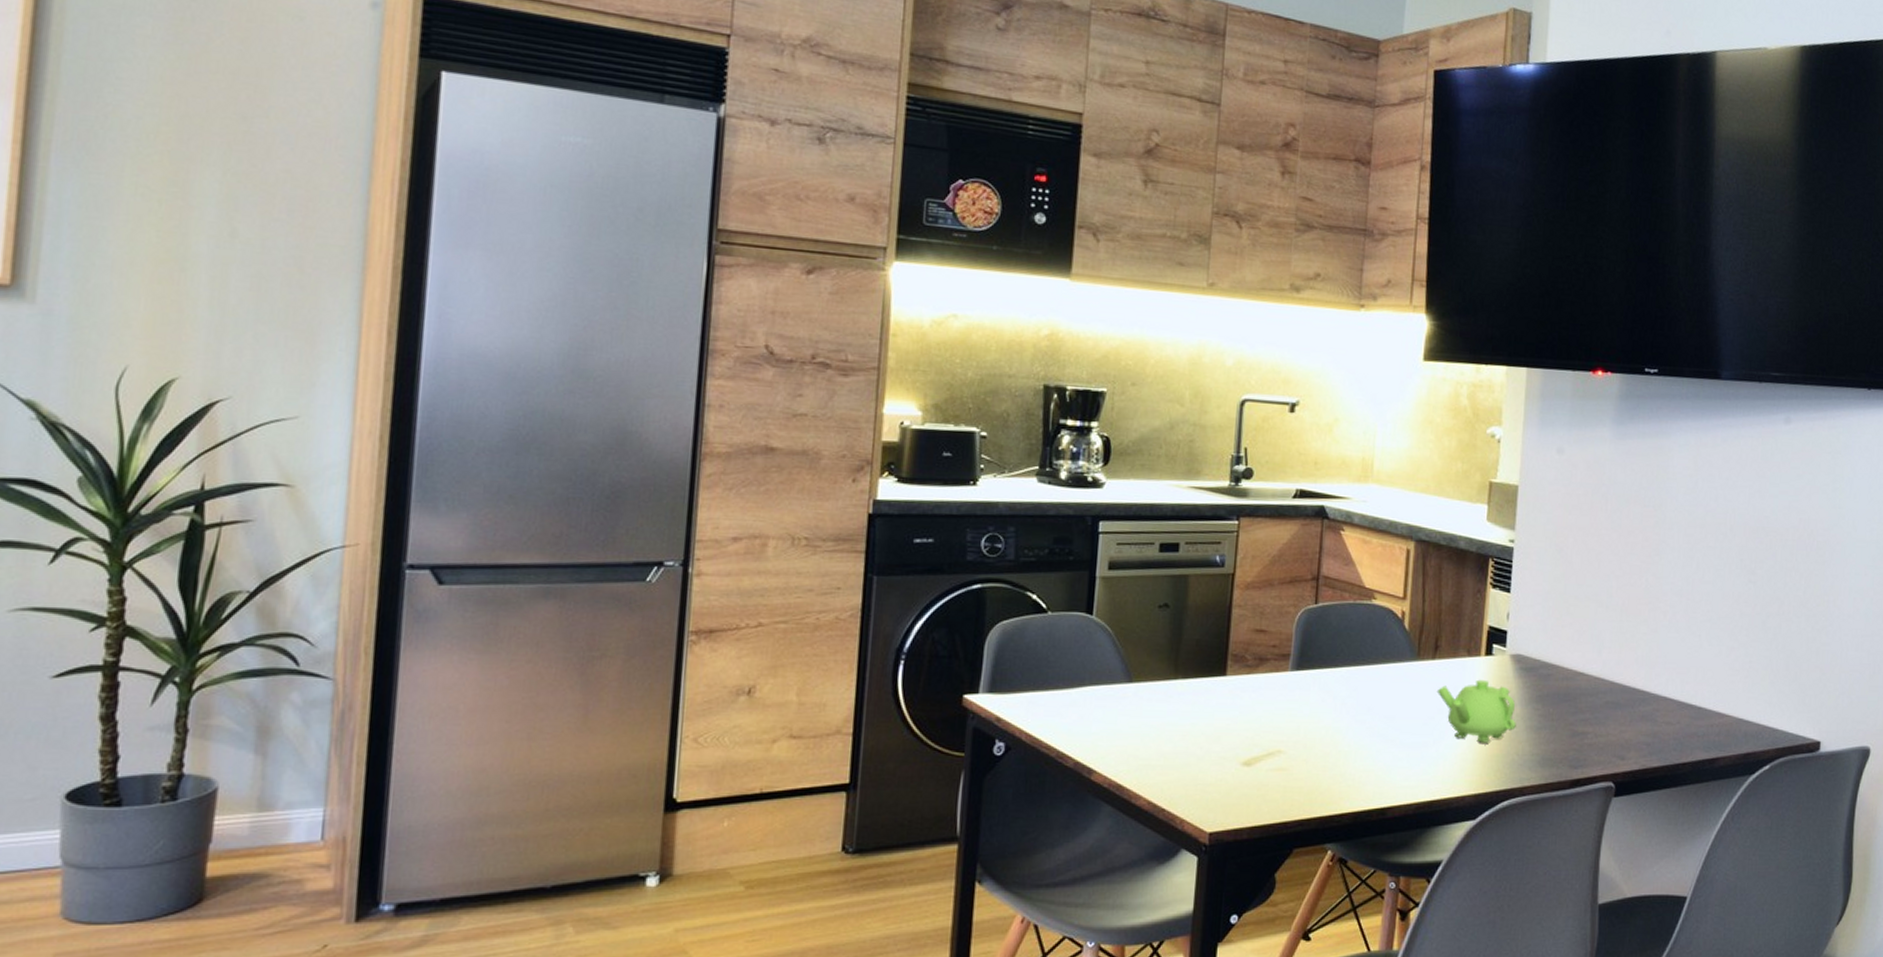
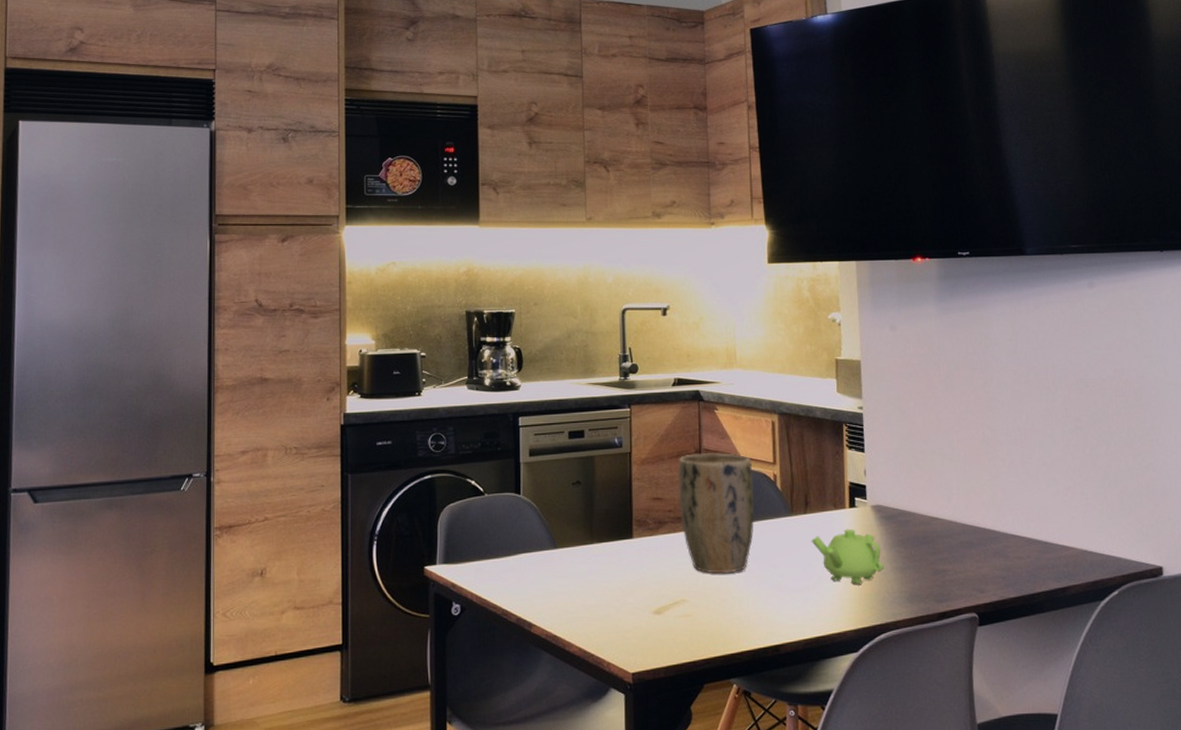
plant pot: none [1285,580,1378,723] -> present [677,453,755,574]

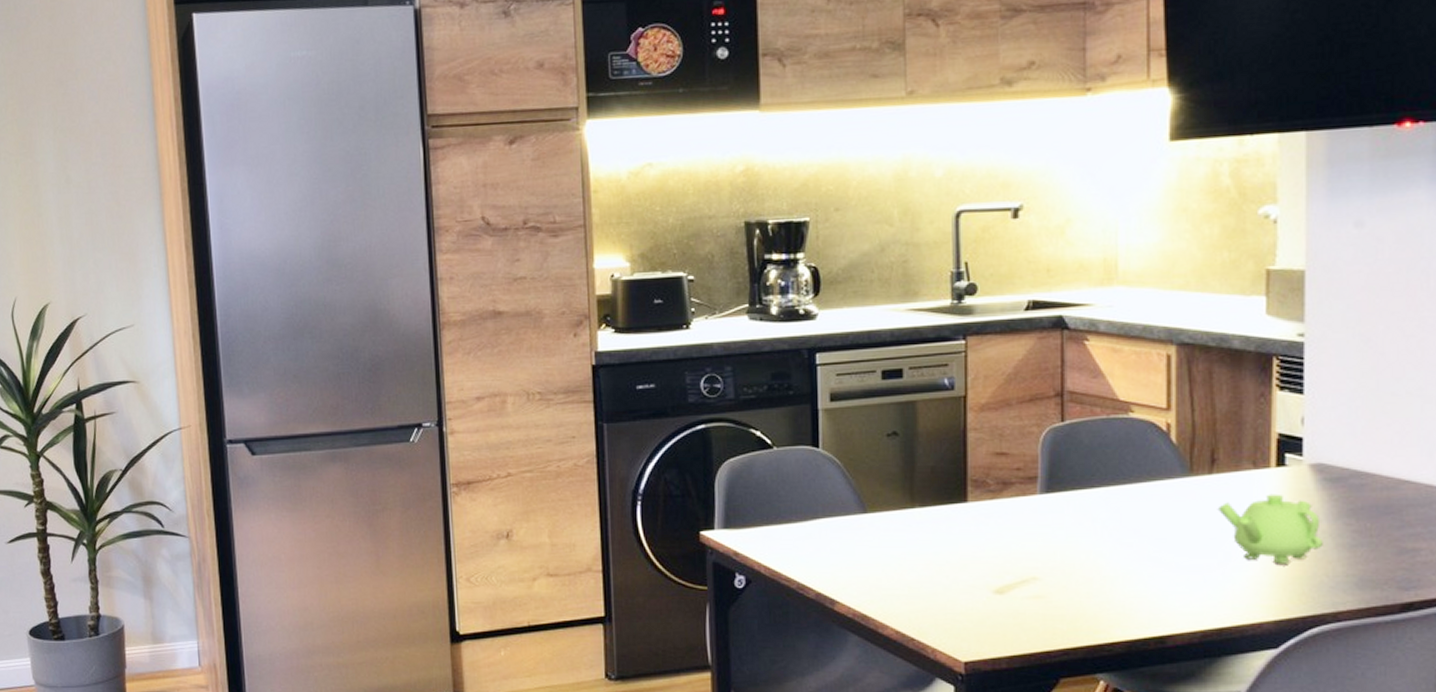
plant pot: present [677,453,755,574] -> none [1029,396,1138,548]

